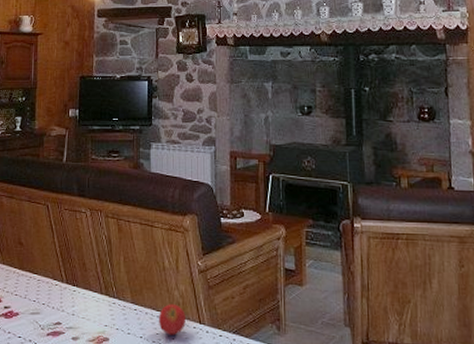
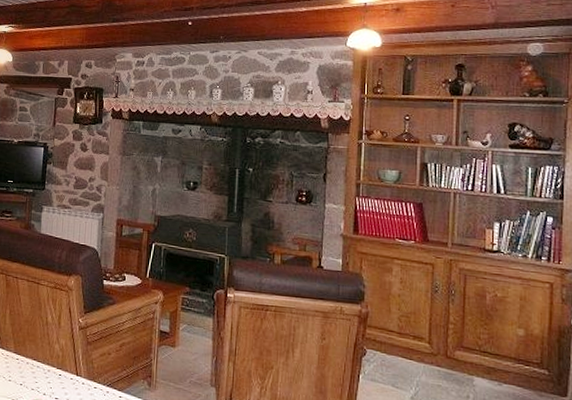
fruit: present [158,304,186,336] -> none [38,356,64,385]

